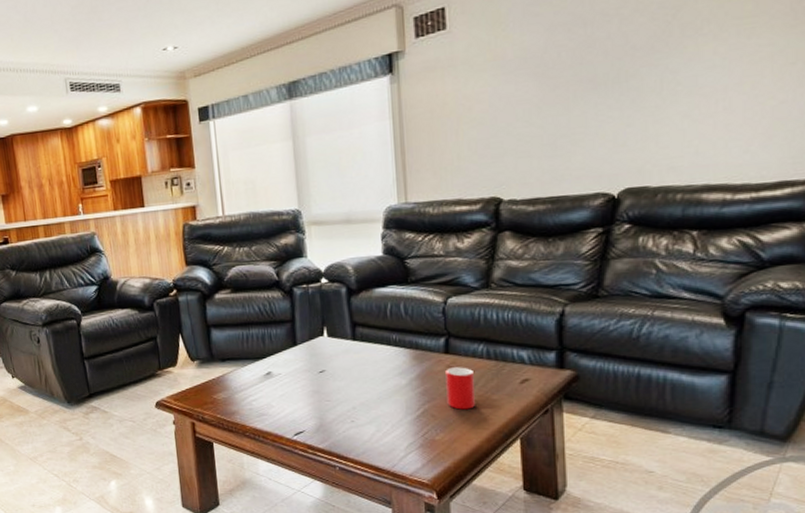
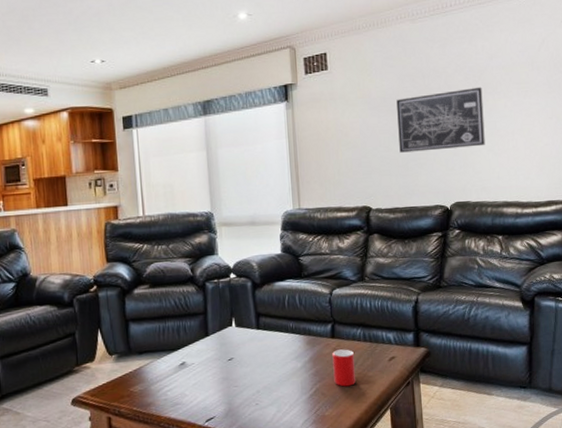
wall art: none [543,29,678,128] -> present [396,87,485,153]

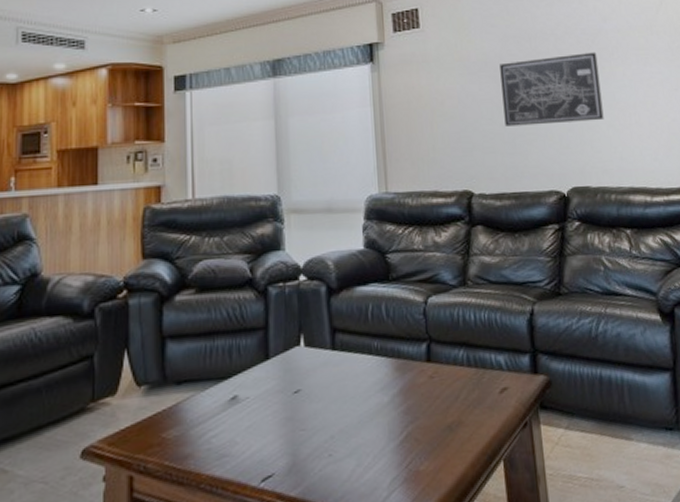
cup: present [332,349,355,387] -> none [428,377,458,430]

